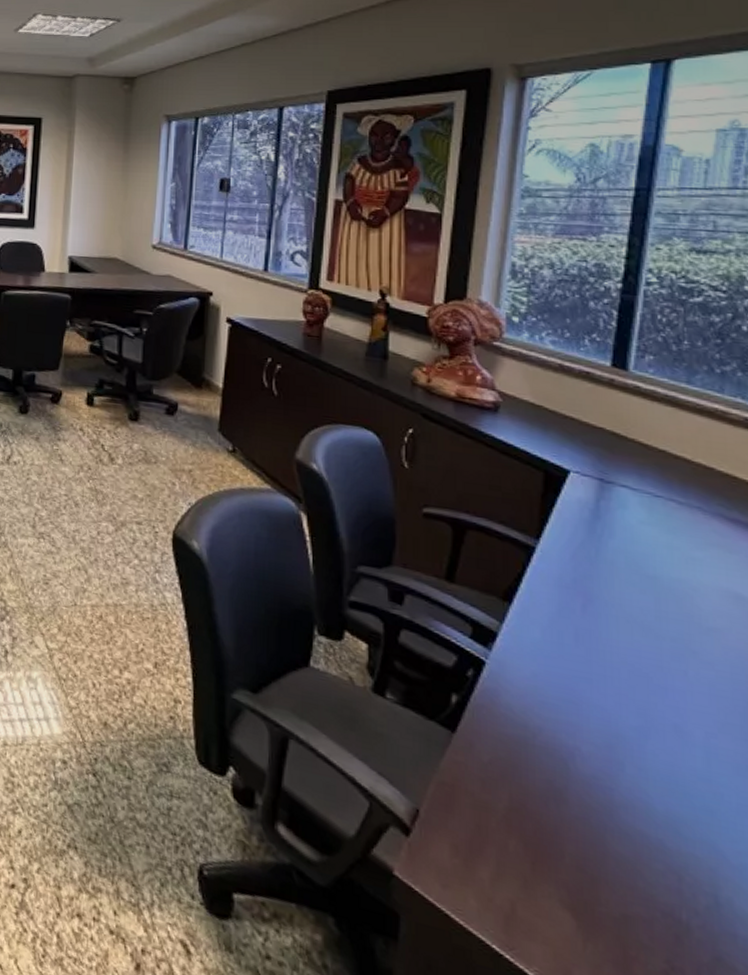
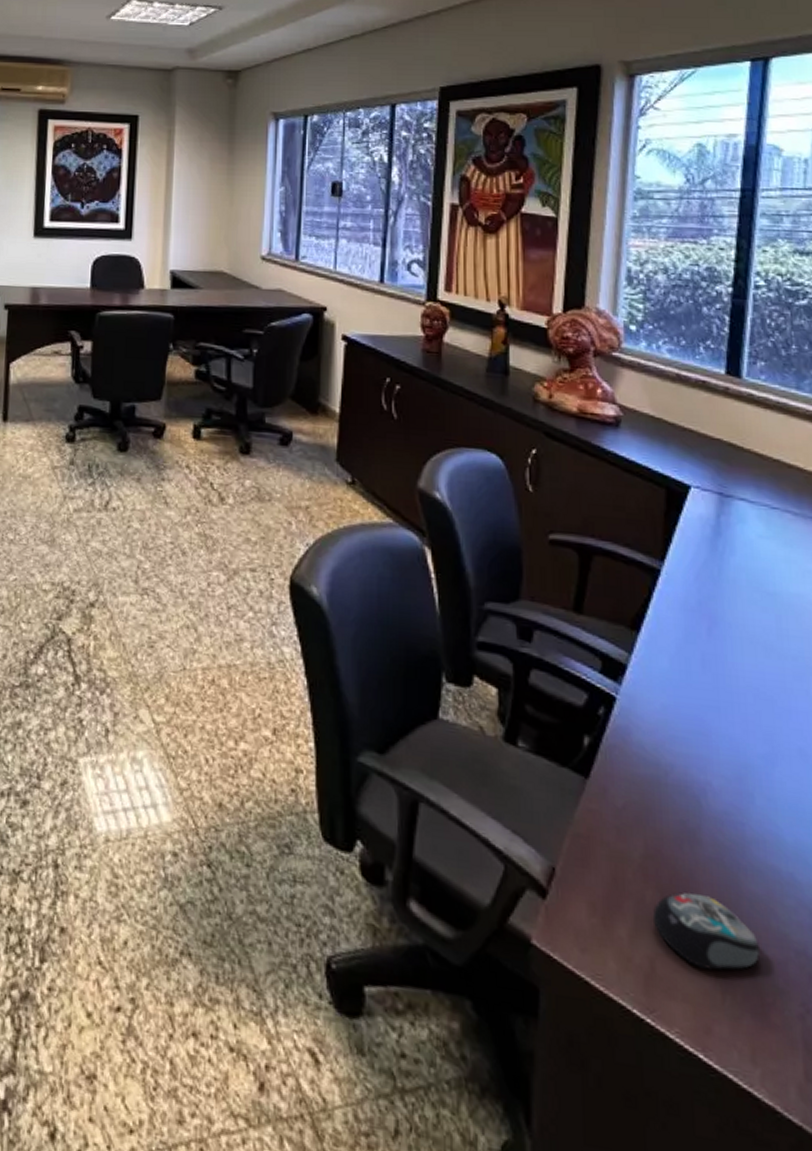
computer mouse: none [514,845,624,923] -> present [652,892,760,971]

